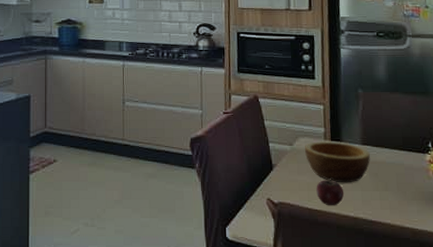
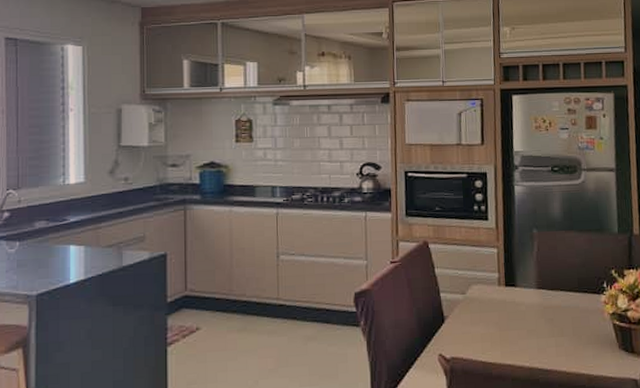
bowl: present [305,141,370,183] -> none [478,286,546,332]
apple: present [316,179,345,206] -> none [490,327,520,357]

